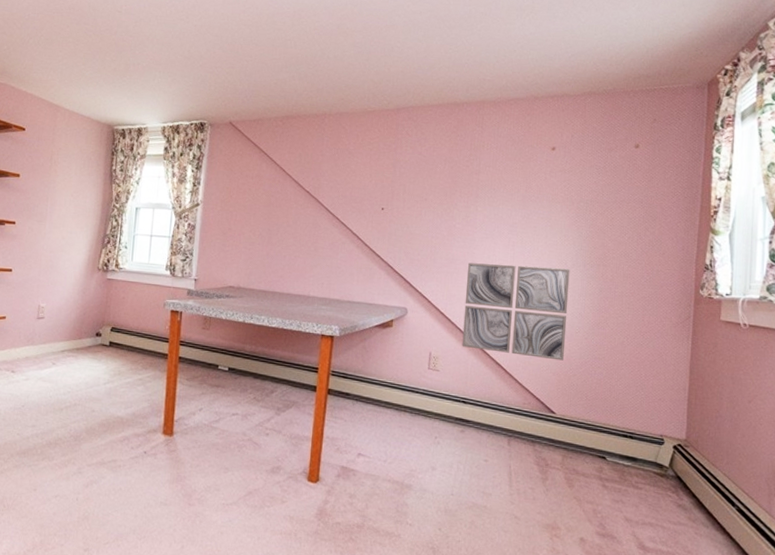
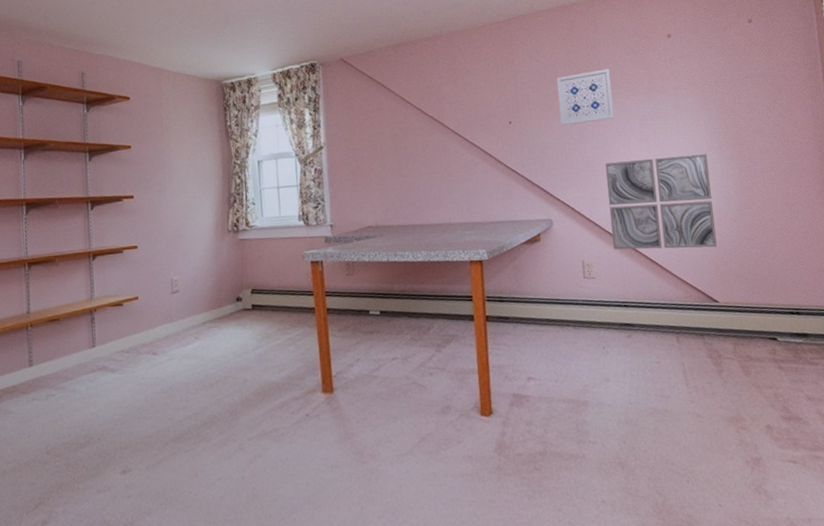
wall art: none [432,171,489,221] -> present [556,69,614,126]

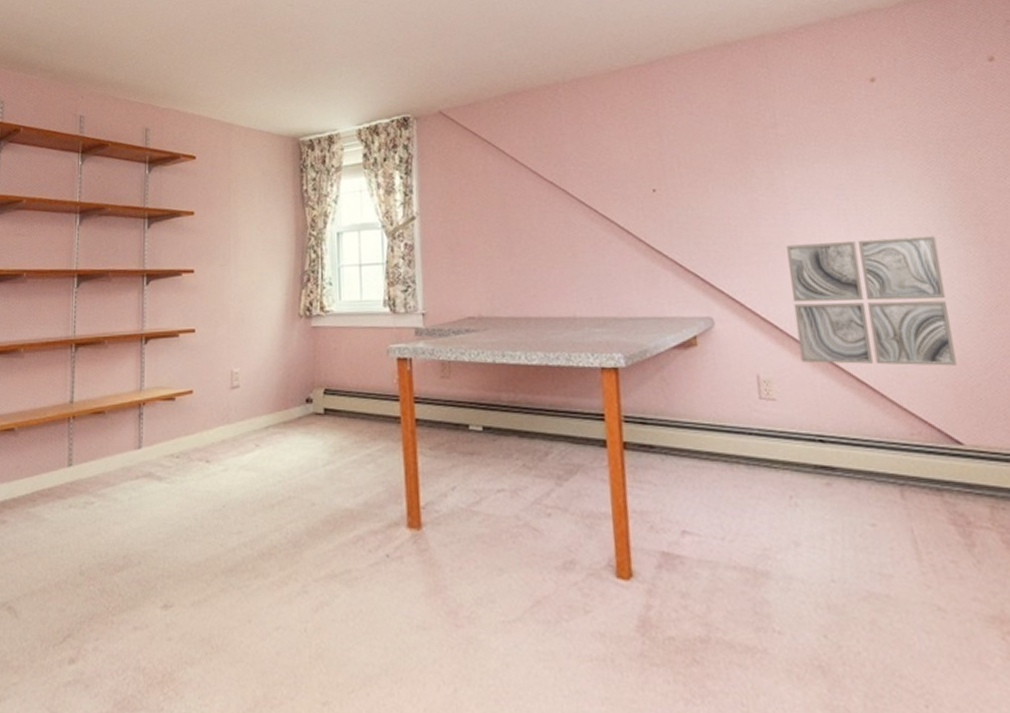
wall art: present [556,69,614,126] -> none [716,123,798,196]

